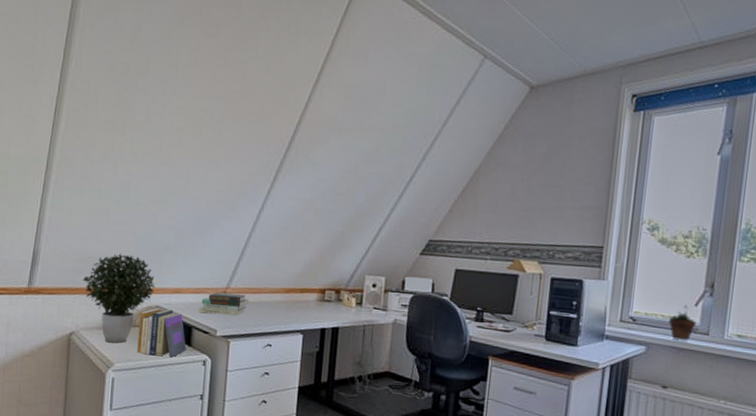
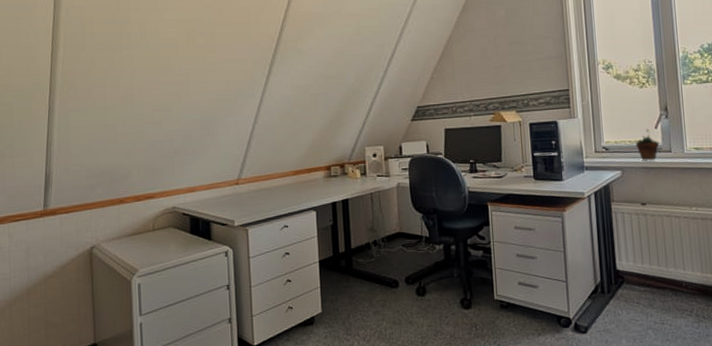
potted plant: present [82,254,155,344] -> none [97,163,170,250]
books: present [137,308,187,358] -> none [158,208,207,256]
books: present [199,292,249,316] -> none [214,183,261,207]

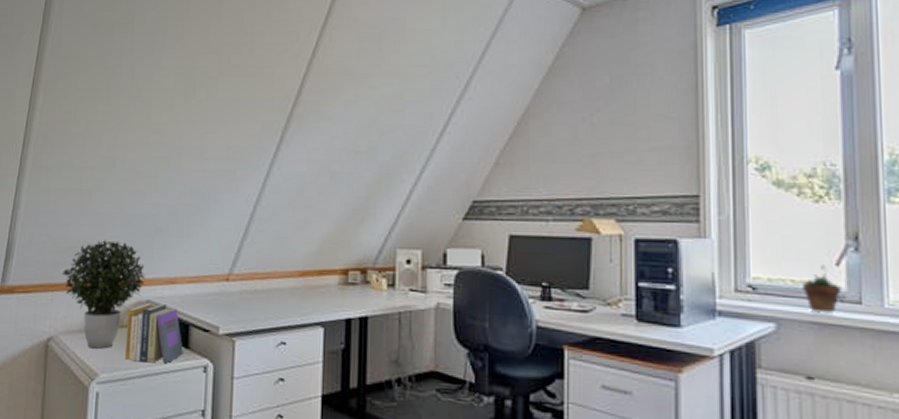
potted plant: none [97,163,170,250] -> present [62,240,145,349]
books: none [158,208,207,256] -> present [125,303,183,364]

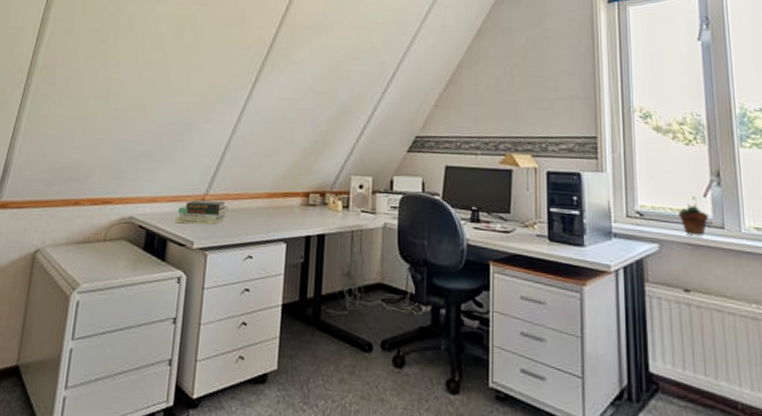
potted plant: present [62,240,145,349] -> none [53,162,130,261]
books: present [125,303,183,364] -> none [106,220,160,275]
books: none [197,280,256,308] -> present [175,200,228,225]

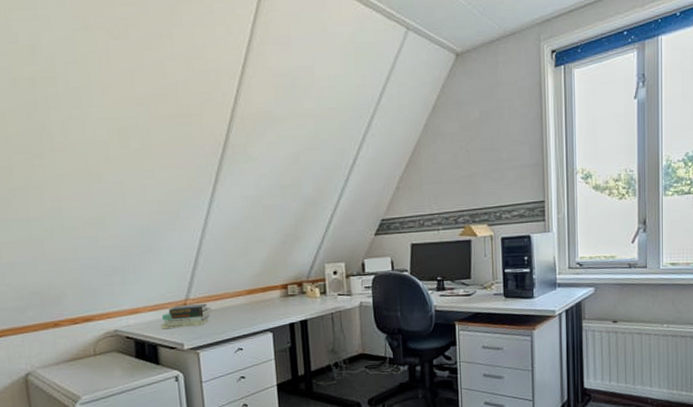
succulent plant: present [679,196,708,237] -> none [611,243,634,277]

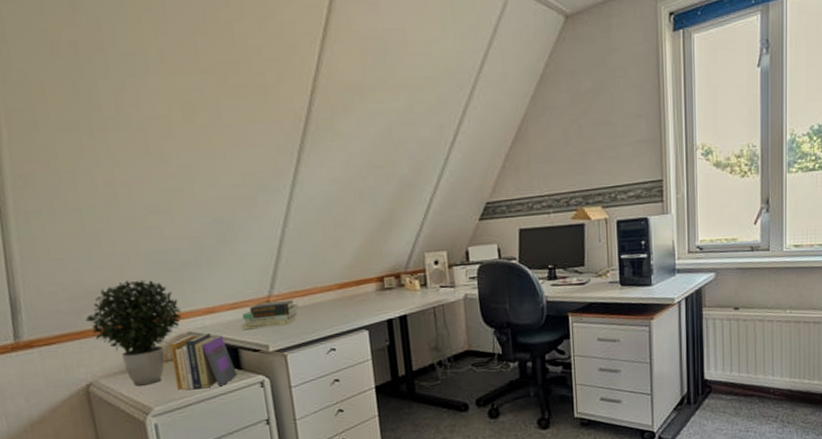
potted plant: none [28,282,110,377] -> present [85,279,181,386]
books: none [98,331,155,382] -> present [170,332,237,391]

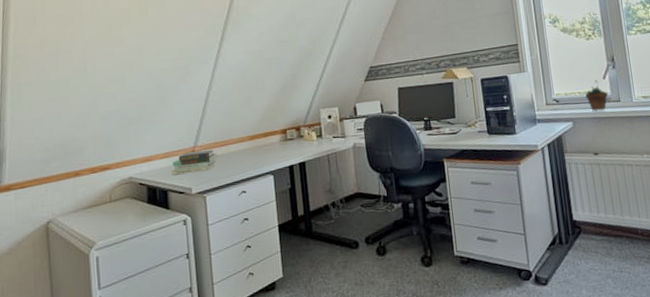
potted plant: present [85,279,181,386] -> none [52,134,125,223]
books: present [170,332,237,391] -> none [114,177,165,228]
succulent plant: none [733,225,757,261] -> present [585,80,608,111]

